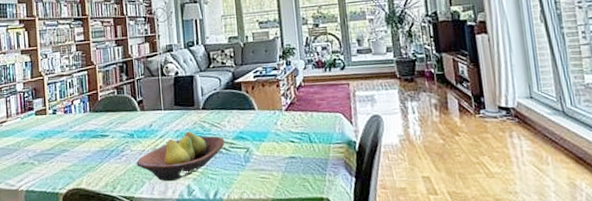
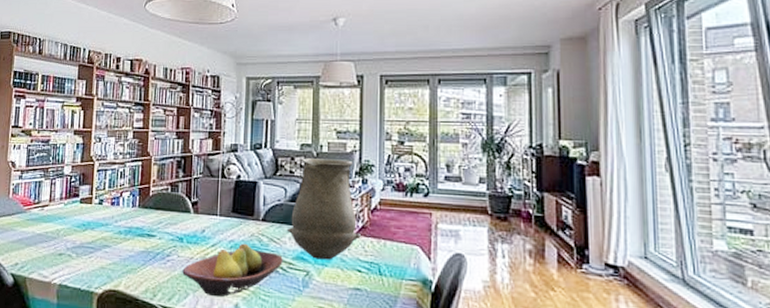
vase: none [225,46,290,137] -> present [286,158,361,260]

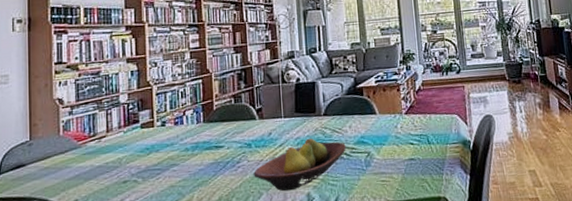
vase: present [286,158,361,260] -> none [346,52,410,141]

